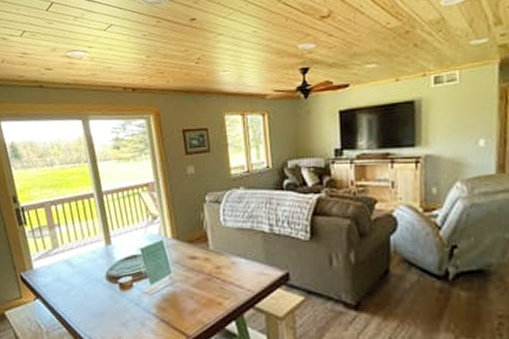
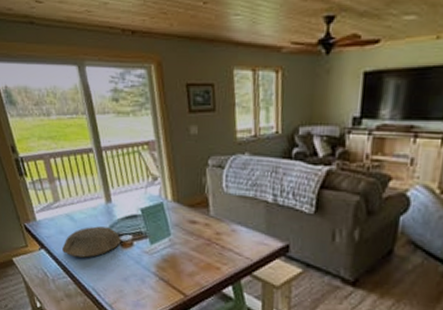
bowl: none [59,270,121,305] -> present [62,226,121,258]

